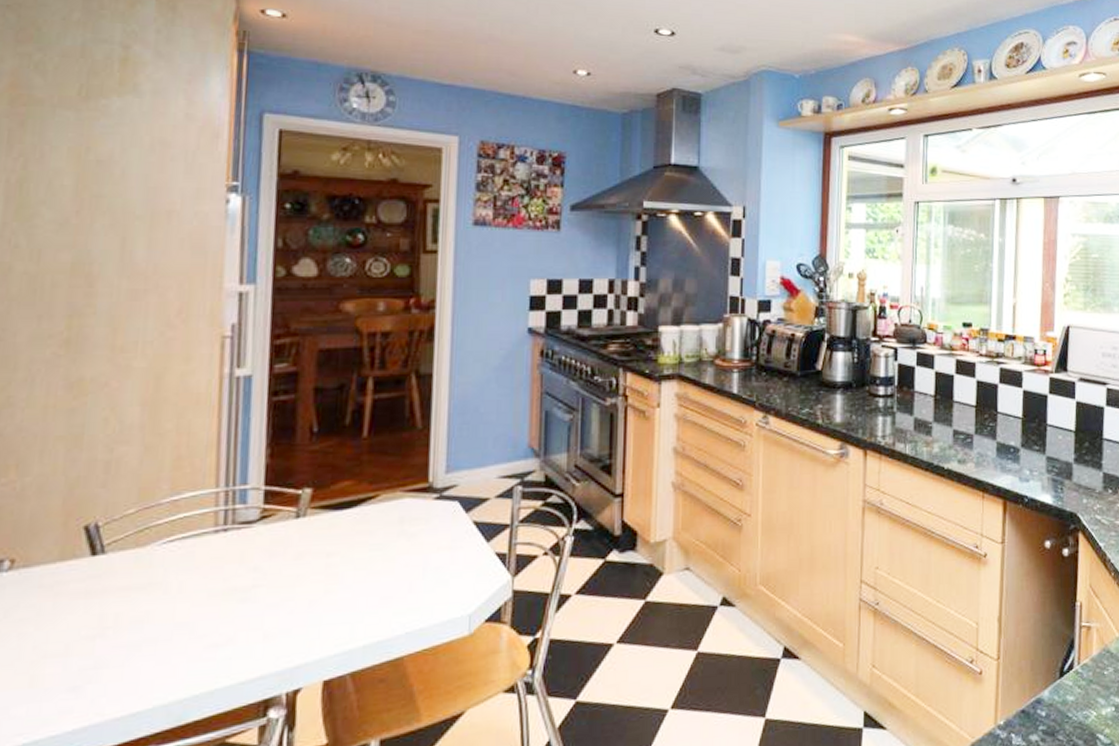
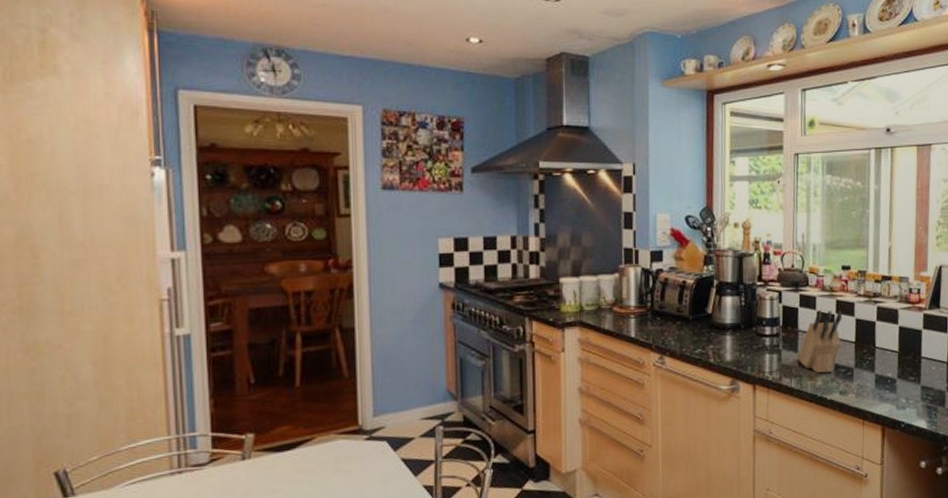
knife block: none [913,370,963,439] -> present [797,310,843,373]

